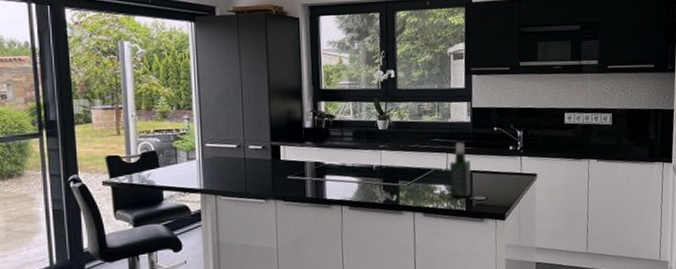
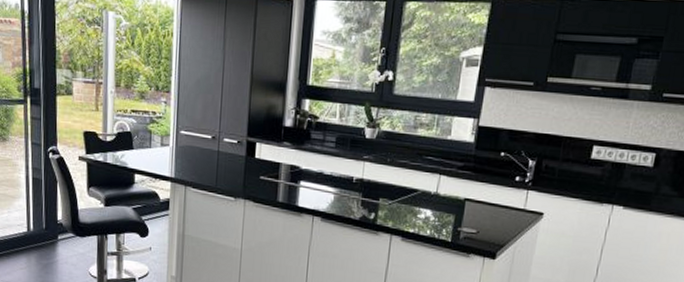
spray bottle: present [449,143,472,198] -> none [435,164,466,228]

